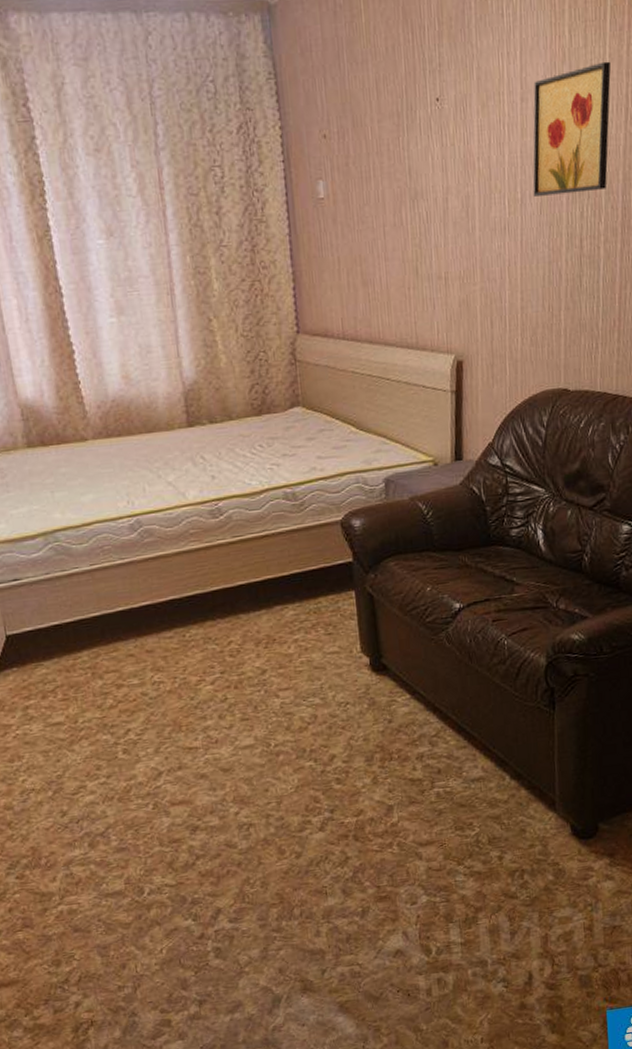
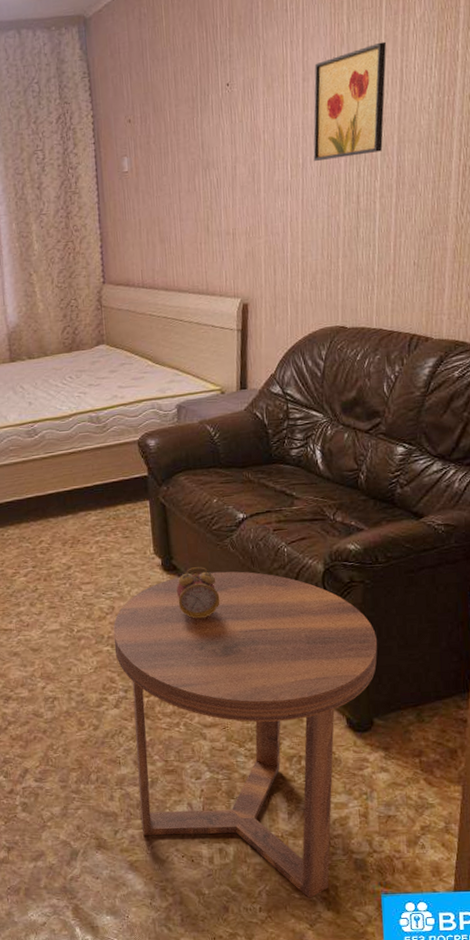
side table: none [316,668,603,1022] -> present [113,571,378,898]
alarm clock: none [386,665,436,725] -> present [176,567,220,619]

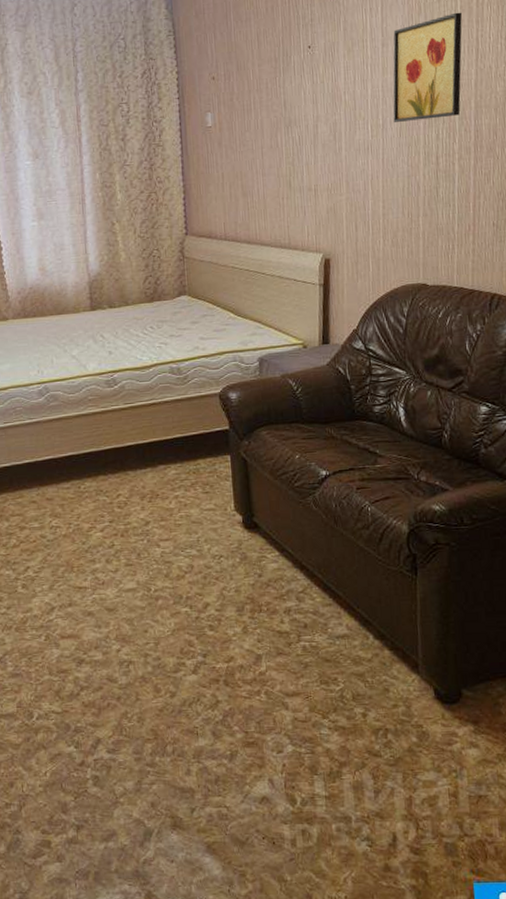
side table: present [113,571,378,898] -> none [192,530,465,886]
alarm clock: present [176,567,220,619] -> none [257,525,303,580]

